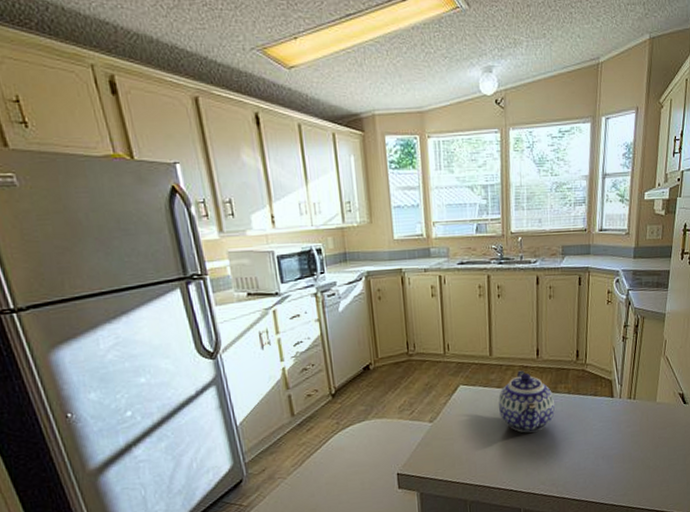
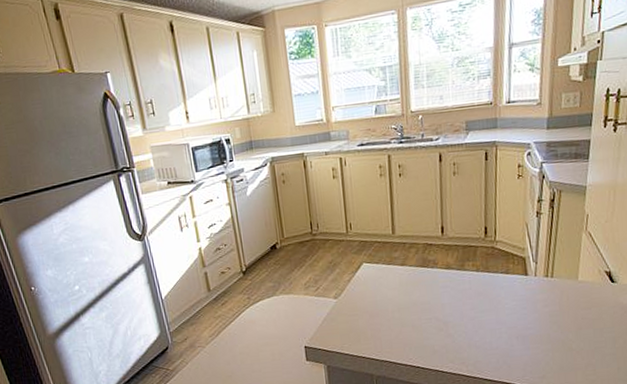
teapot: present [498,370,556,433] -> none [402,248,463,311]

